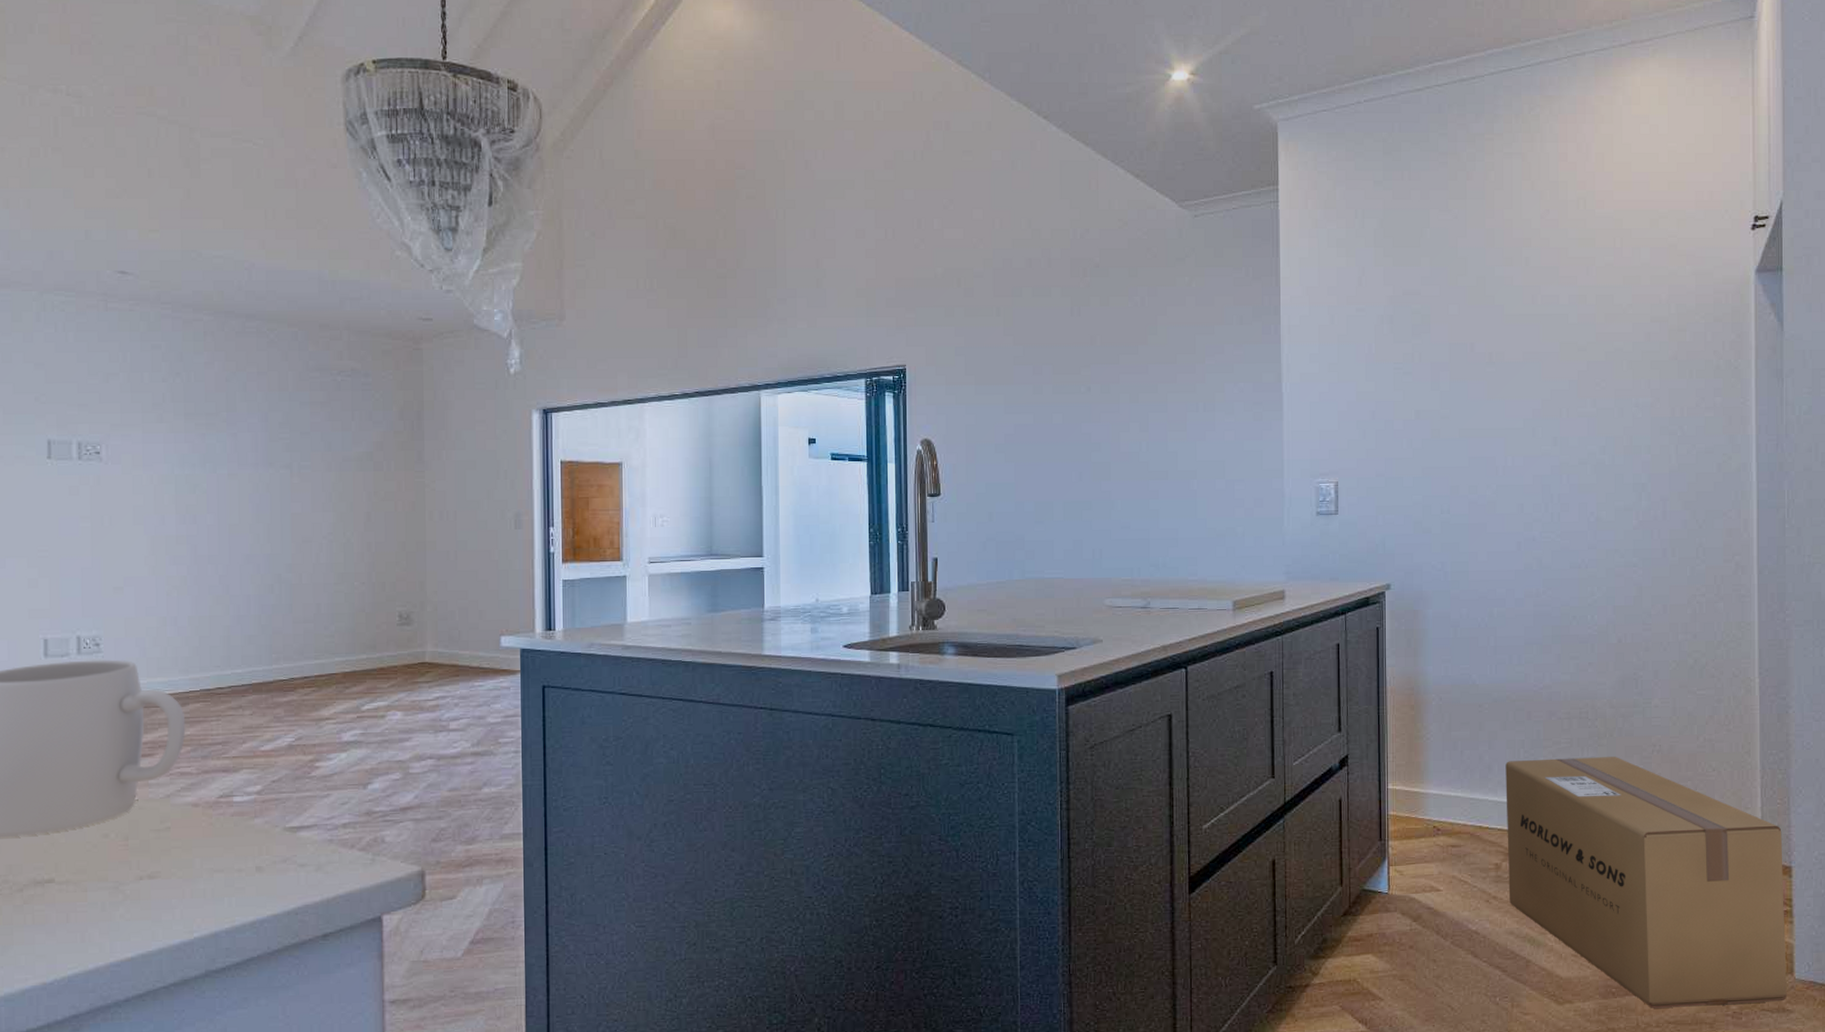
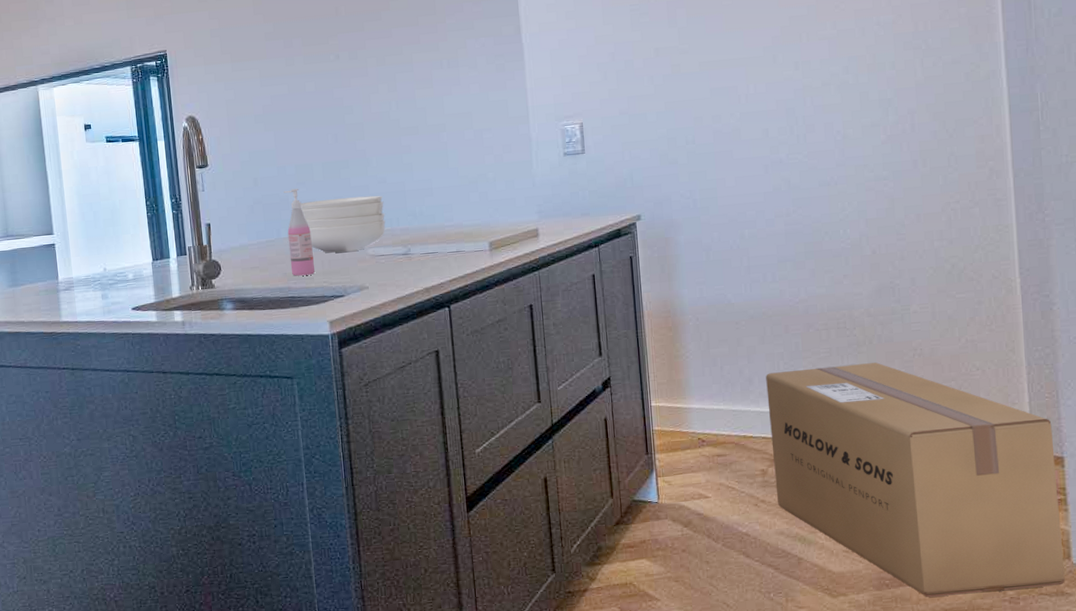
soap dispenser: none [1020,527,1047,623] -> present [283,188,316,276]
bowl: none [1037,541,1126,600] -> present [300,195,386,253]

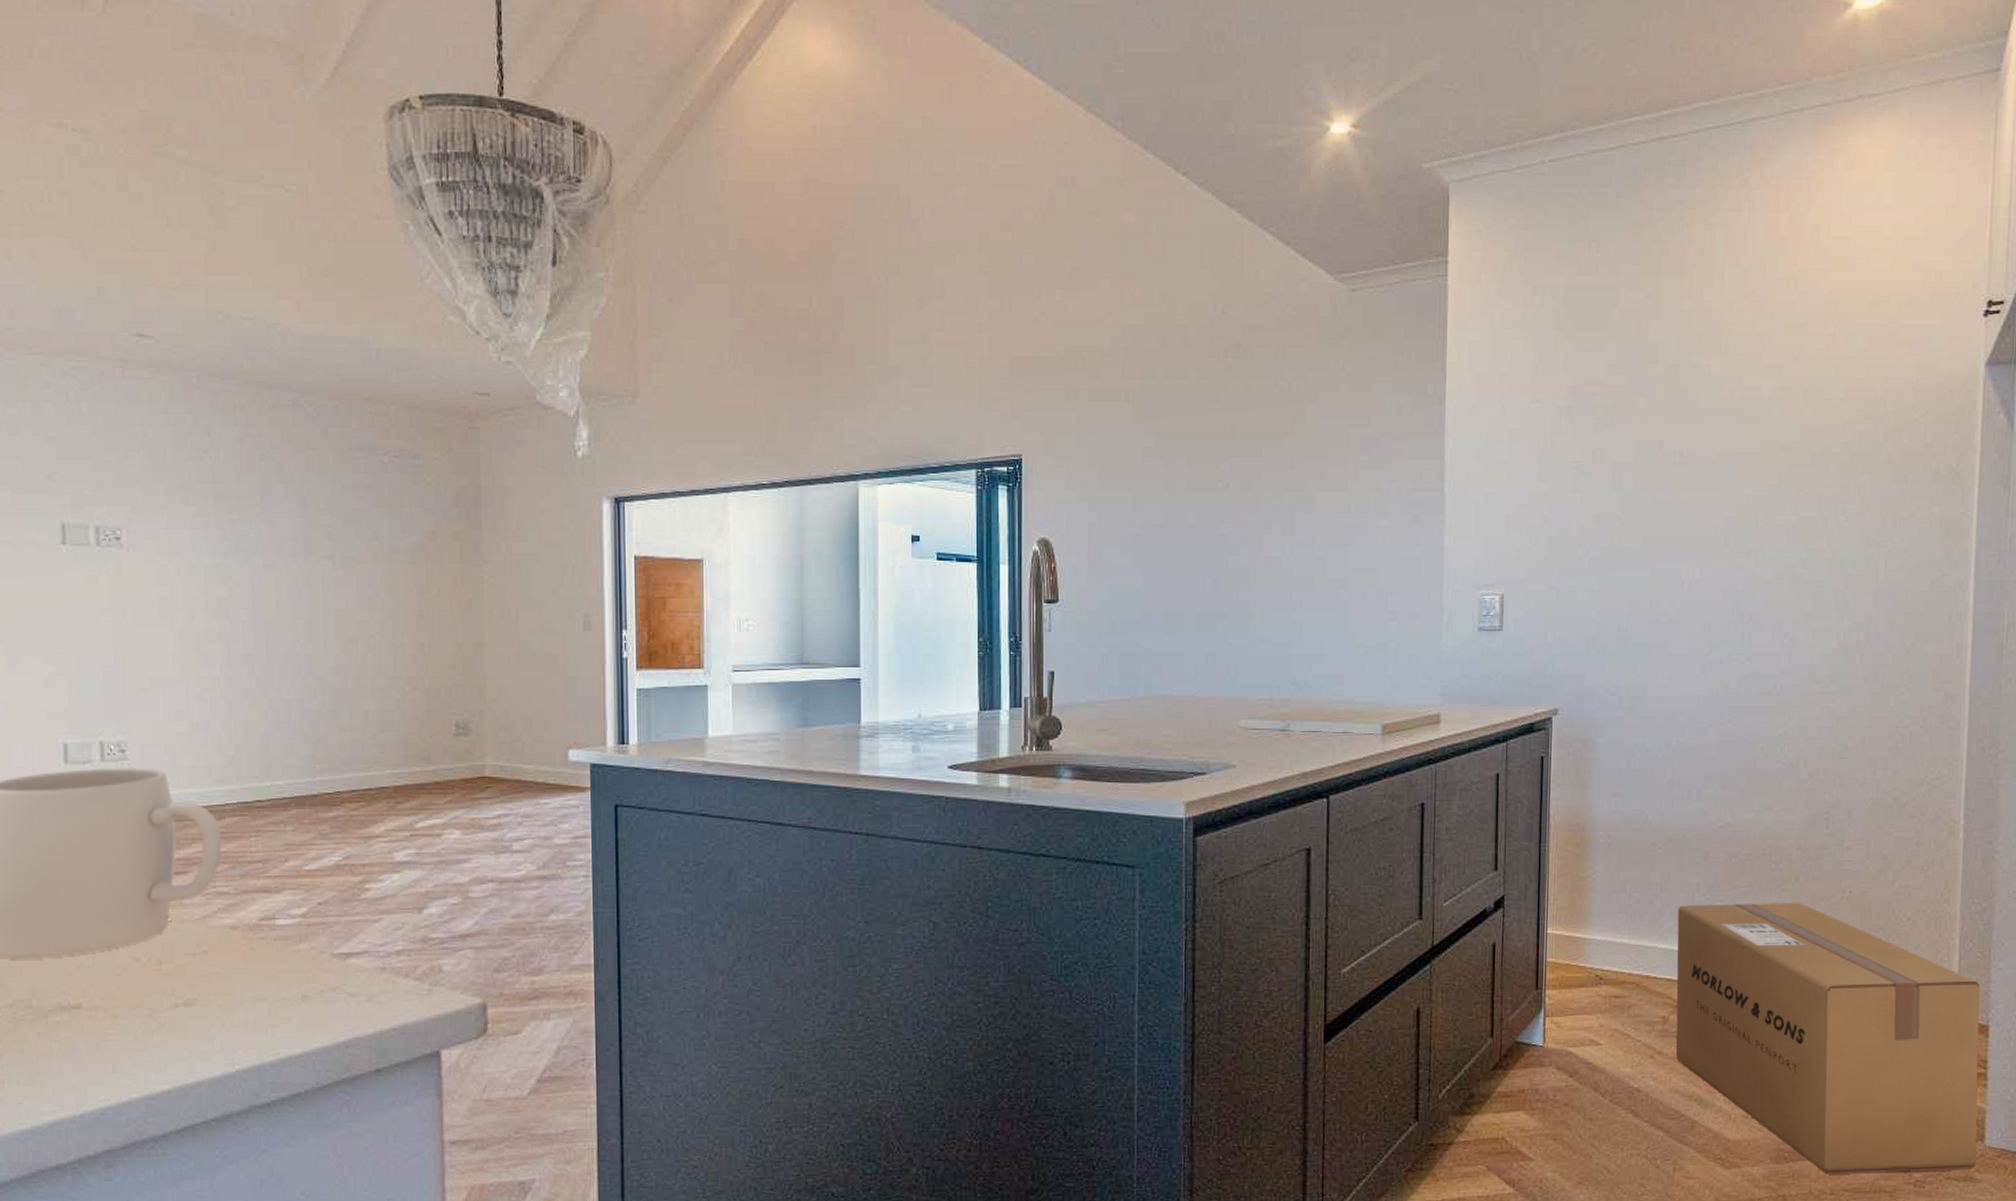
soap dispenser: present [283,188,316,276] -> none [1146,639,1175,745]
bowl: present [300,195,386,253] -> none [1165,656,1264,721]

